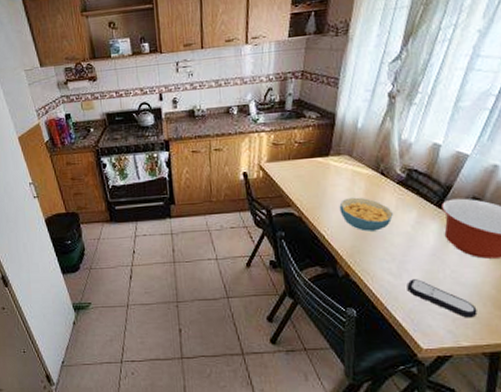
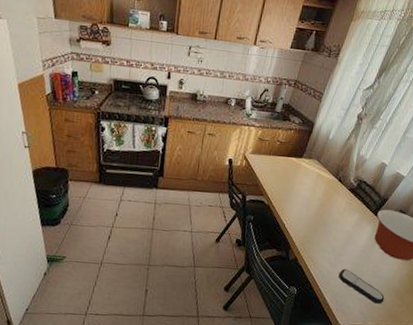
cereal bowl: present [339,197,393,231] -> none [301,195,341,226]

